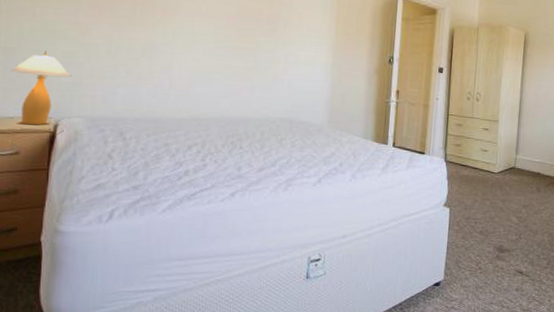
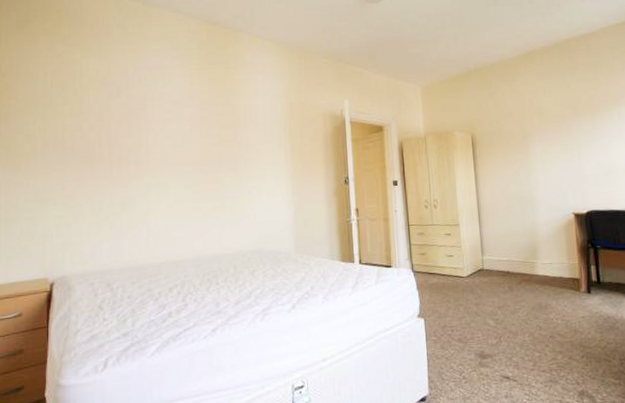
table lamp: present [10,51,72,126] -> none [10,217,62,288]

